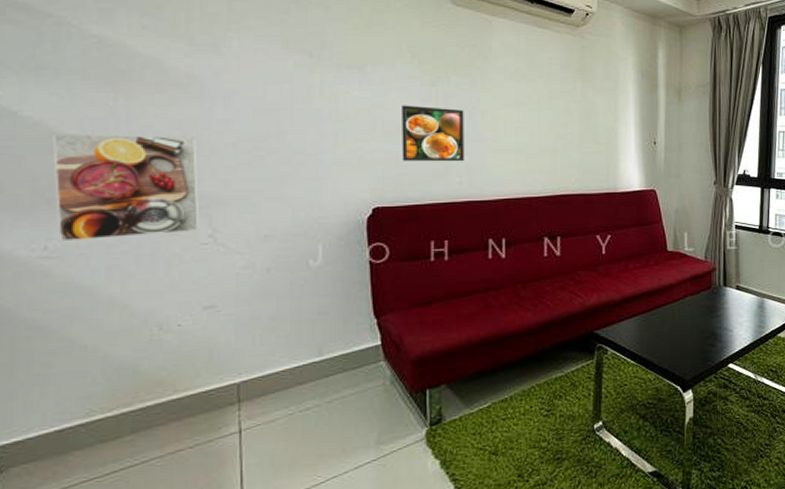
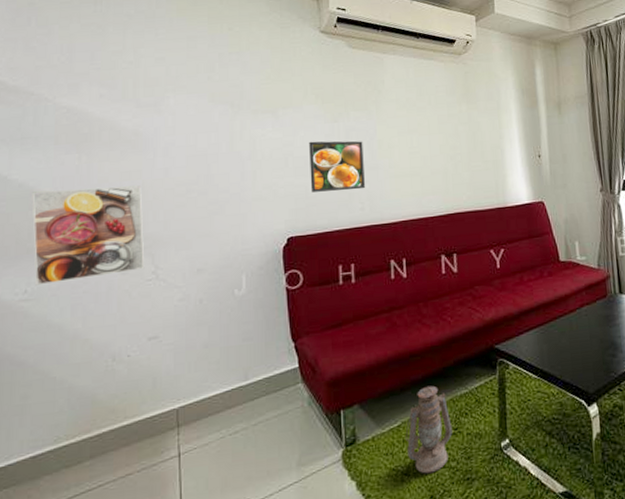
lantern: none [495,368,545,454] -> present [405,385,452,474]

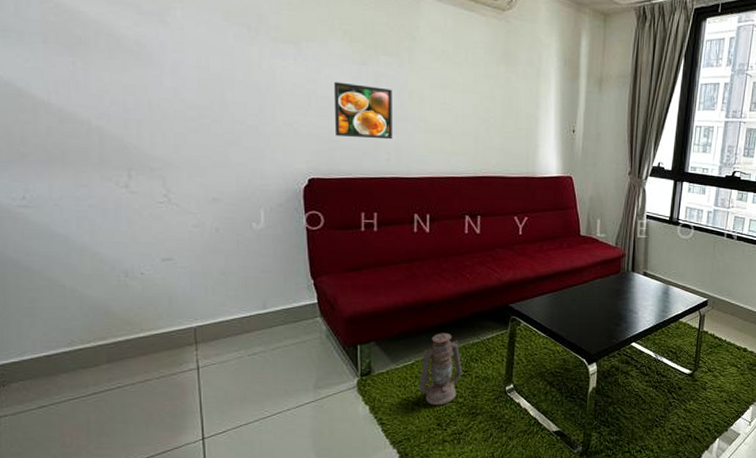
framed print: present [32,185,145,286] -> none [21,93,155,194]

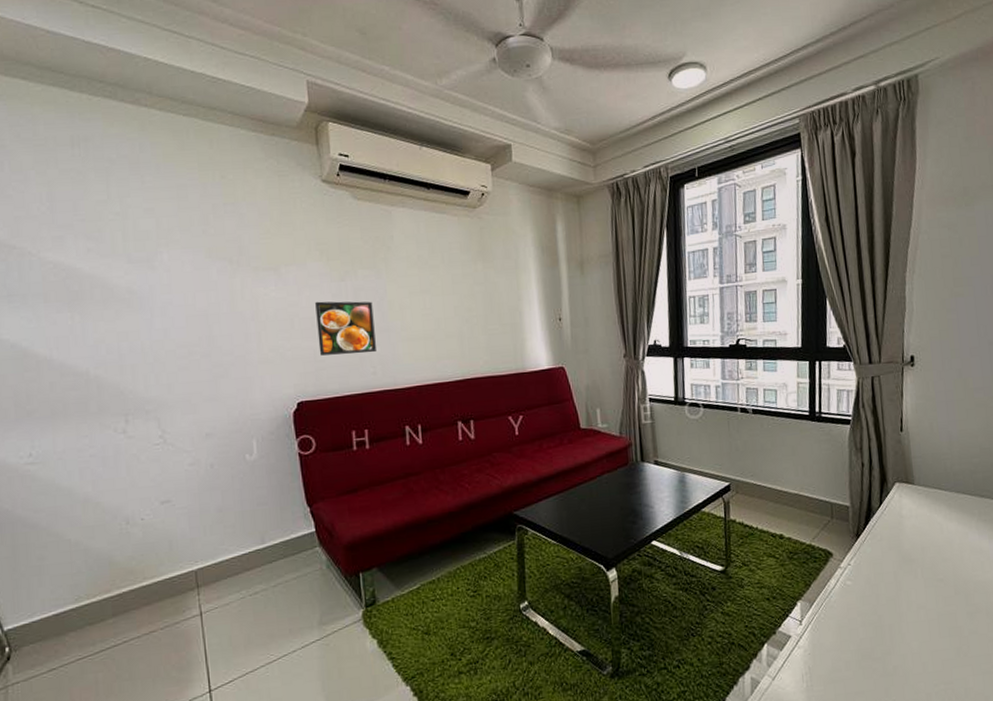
lantern: present [418,333,462,406] -> none [425,550,472,633]

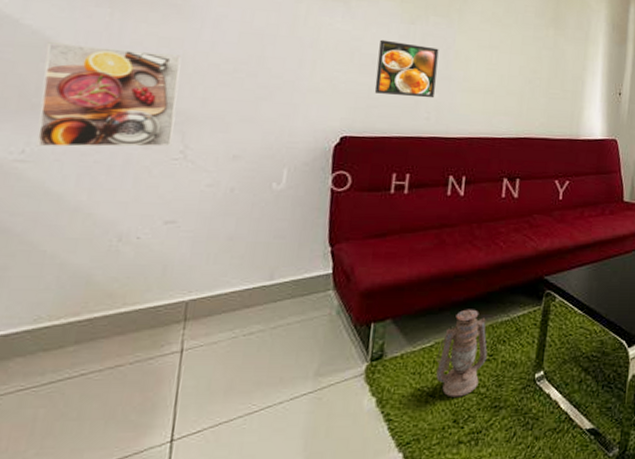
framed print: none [26,347,151,449] -> present [36,42,182,148]
lantern: none [425,550,472,633] -> present [436,309,488,397]

